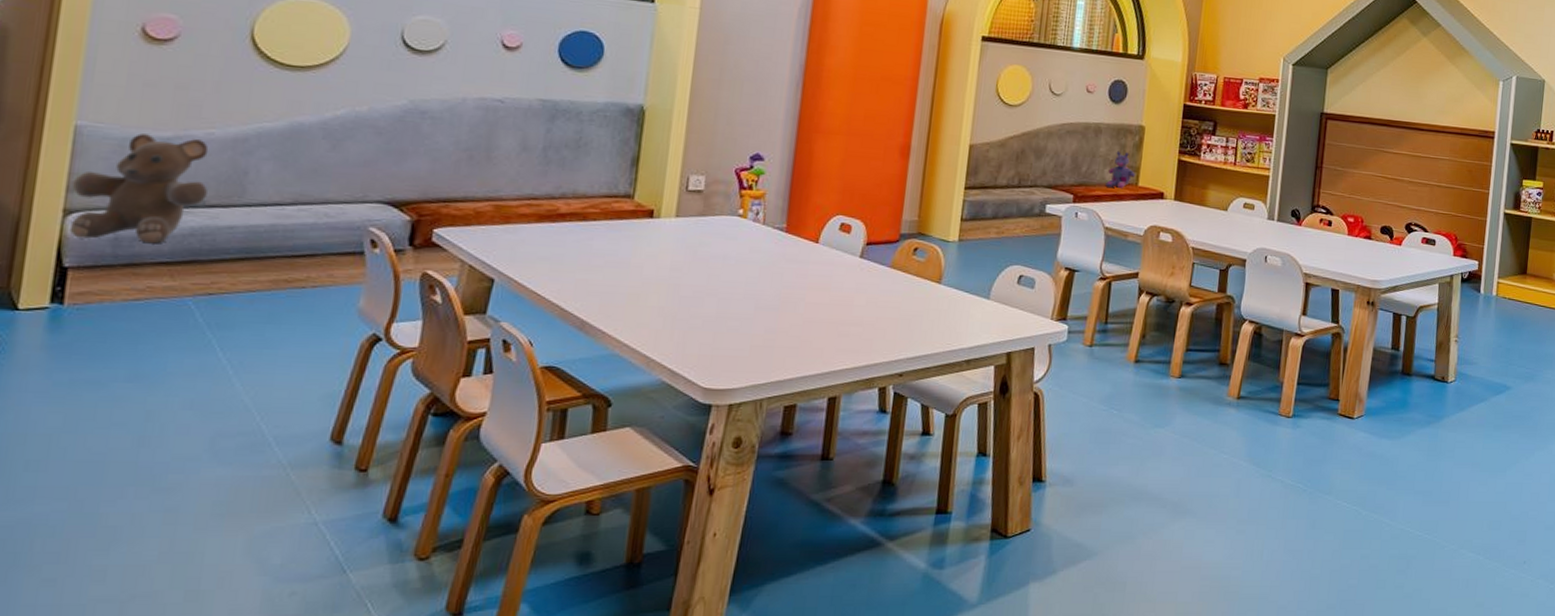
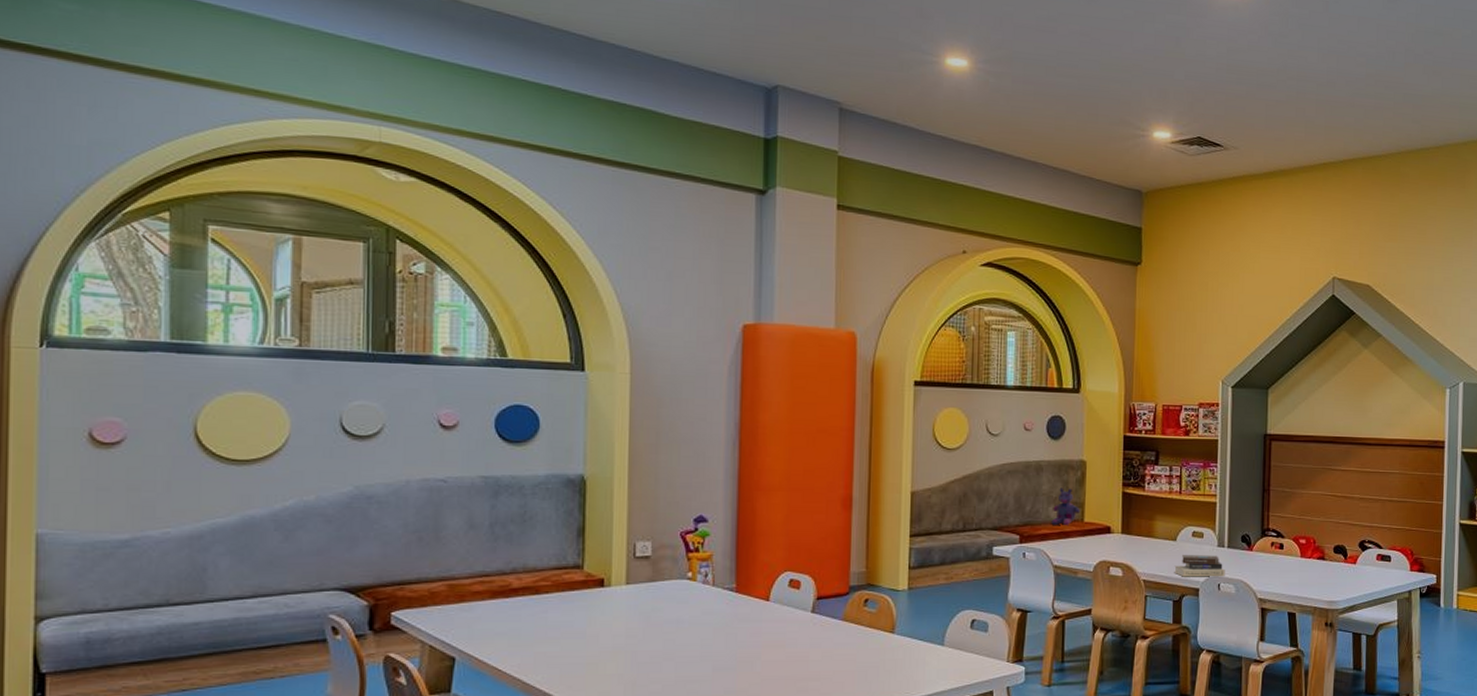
teddy bear: present [69,133,209,244] -> none [39,538,169,645]
books: none [1223,225,1273,250] -> present [1174,555,1225,577]

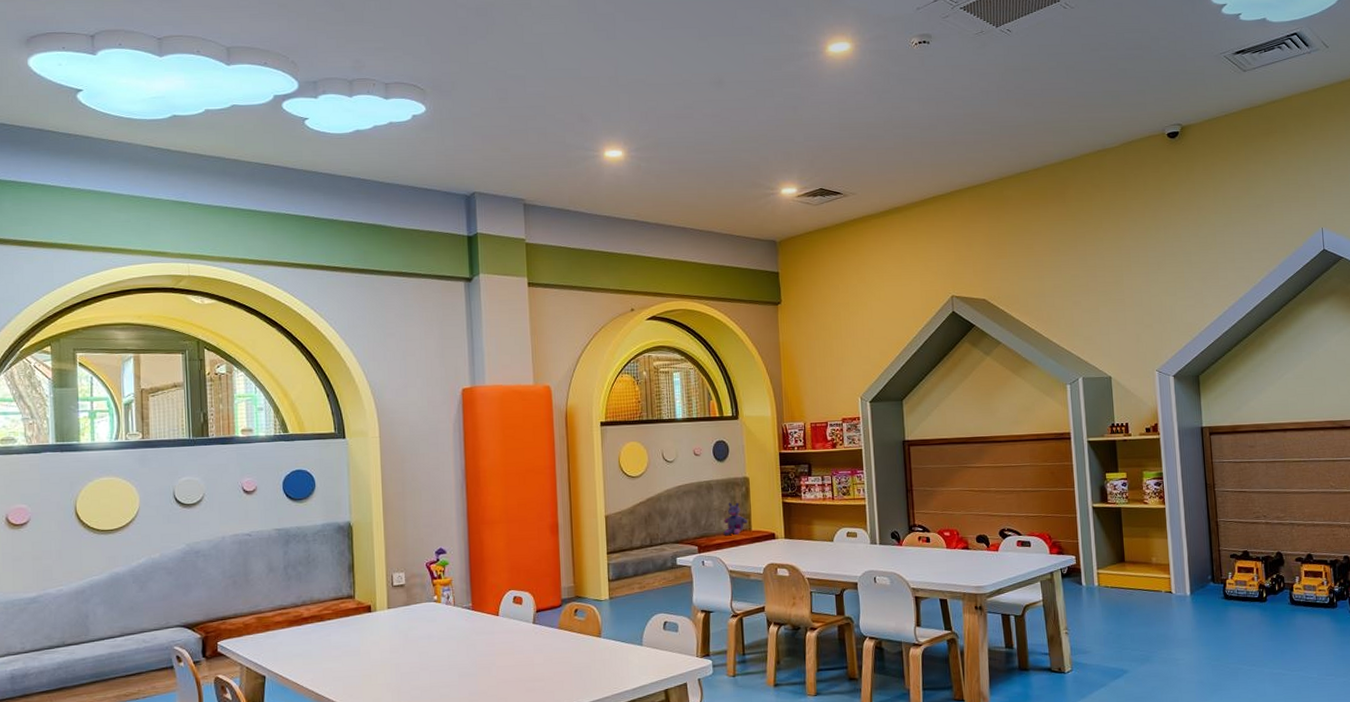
books: present [1174,555,1225,577] -> none [833,552,880,573]

